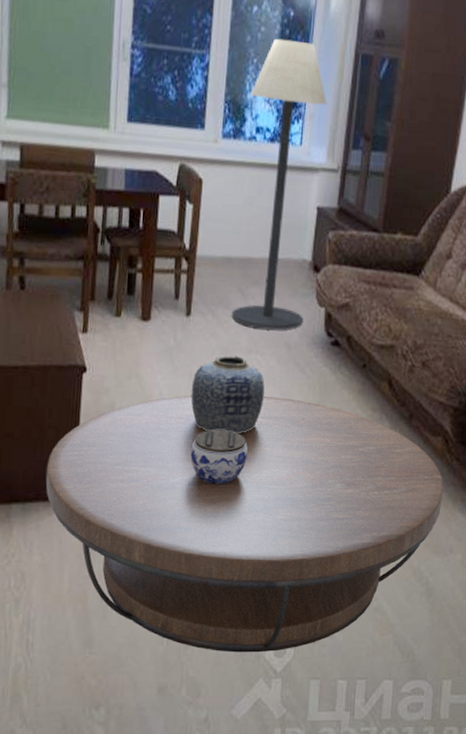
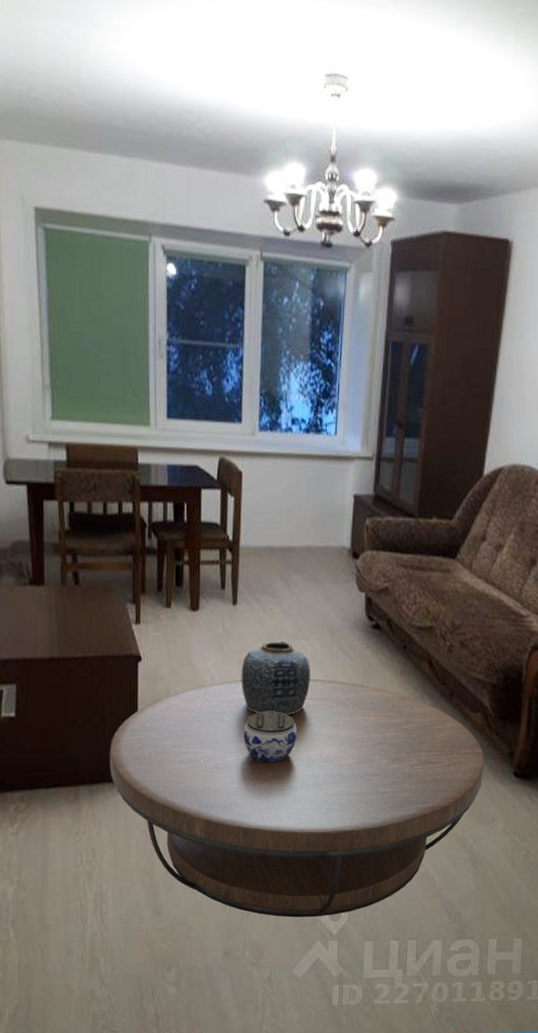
floor lamp: present [231,38,327,330] -> none [276,329,360,615]

